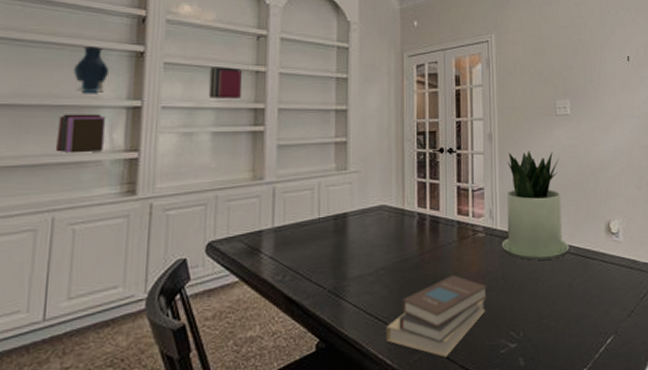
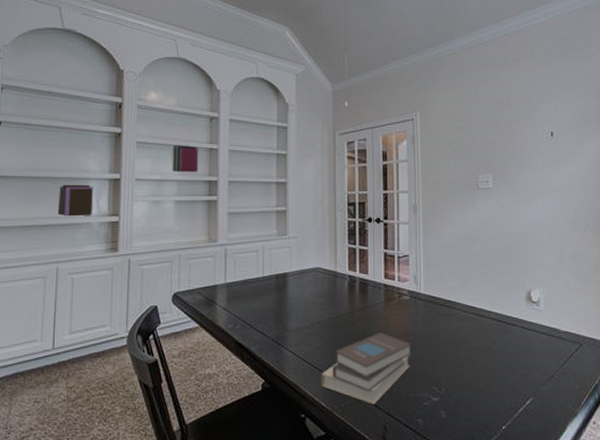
vase: present [73,48,110,94] -> none [68,130,96,168]
planter: present [501,151,569,260] -> none [424,222,490,323]

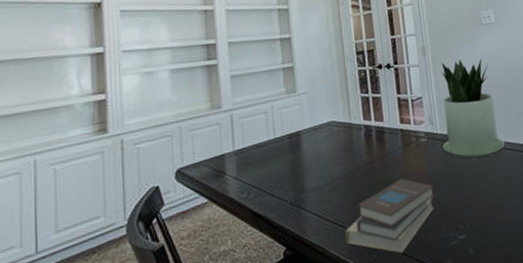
books: present [58,184,93,217] -> none [30,62,73,102]
books: present [173,145,198,173] -> none [163,9,193,39]
planter: none [424,222,490,323] -> present [441,58,505,159]

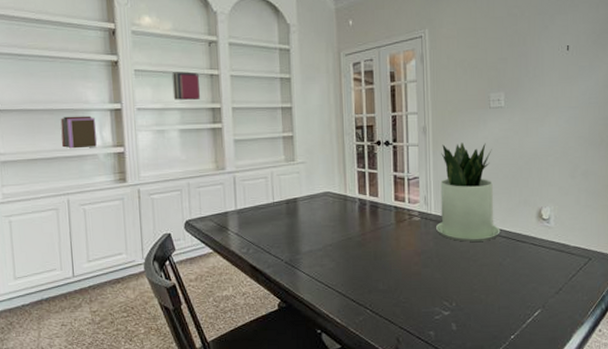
books: none [30,62,73,102] -> present [60,116,97,149]
books: none [163,9,193,39] -> present [173,72,200,101]
books: present [345,178,434,254] -> none [335,253,422,320]

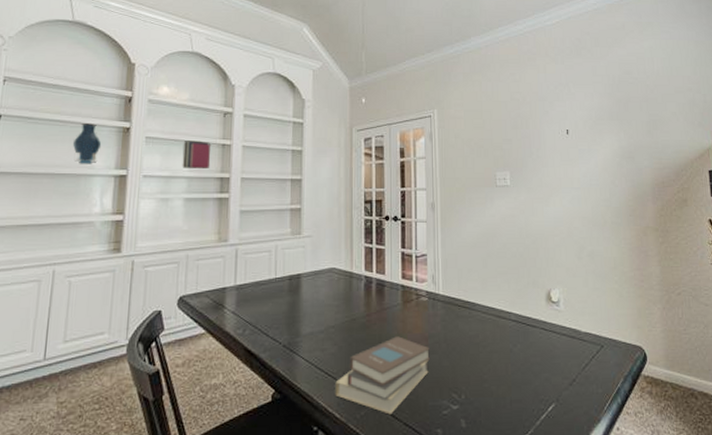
books: present [60,116,97,149] -> none [58,181,97,215]
vase: none [65,59,93,99] -> present [72,125,102,164]
books: none [335,253,422,320] -> present [335,336,430,415]
planter: present [435,142,500,242] -> none [443,220,510,325]

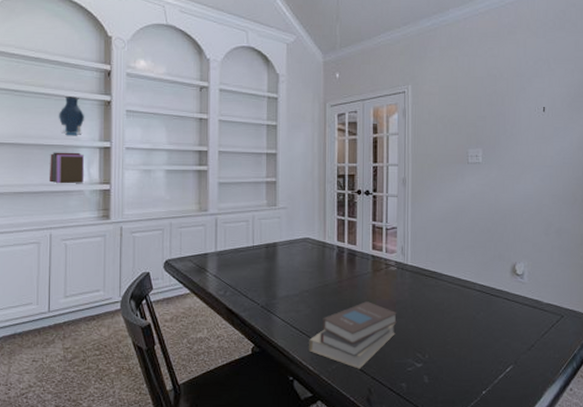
books: none [58,181,97,215] -> present [50,152,84,184]
books: present [183,141,210,170] -> none [163,114,188,143]

